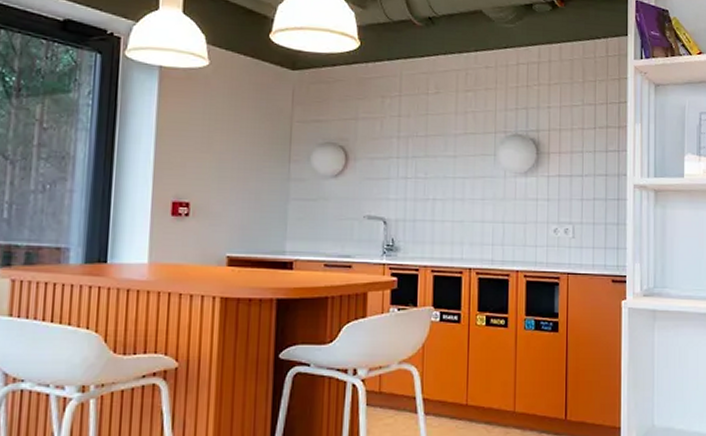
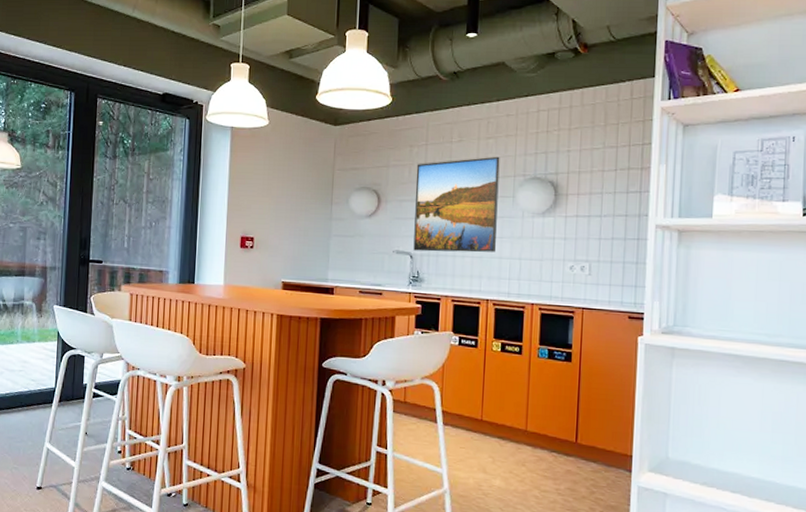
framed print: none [387,111,480,217] -> present [413,156,500,253]

